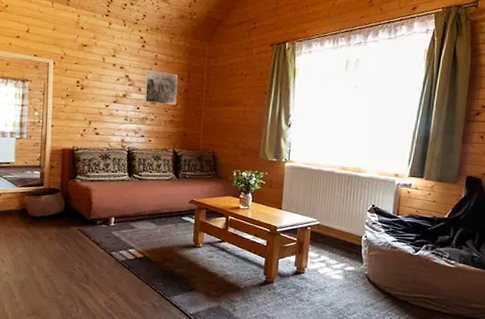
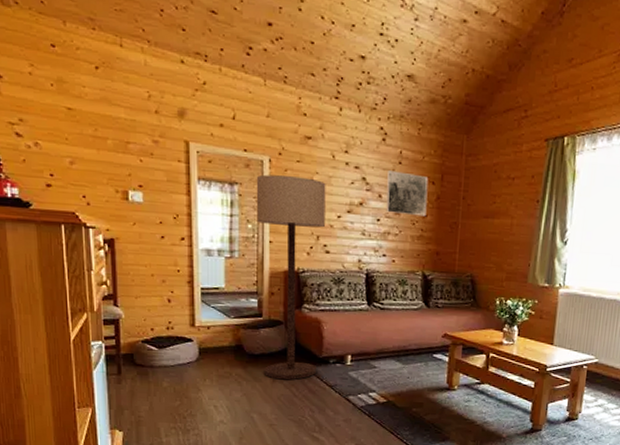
floor lamp: none [42,74,97,238] -> present [256,174,326,380]

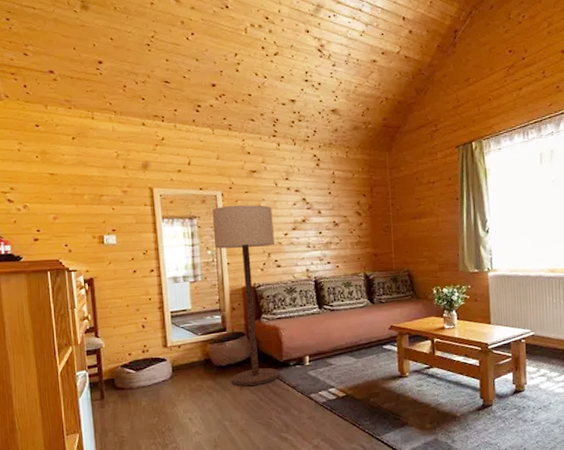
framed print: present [386,171,429,217] -> none [324,189,362,226]

